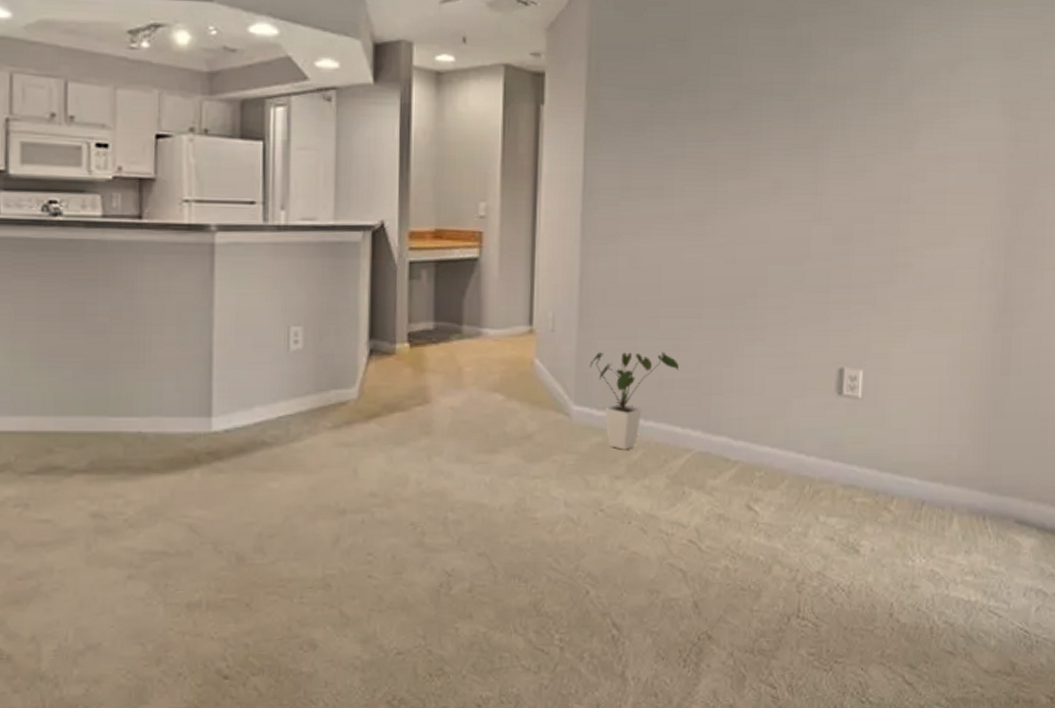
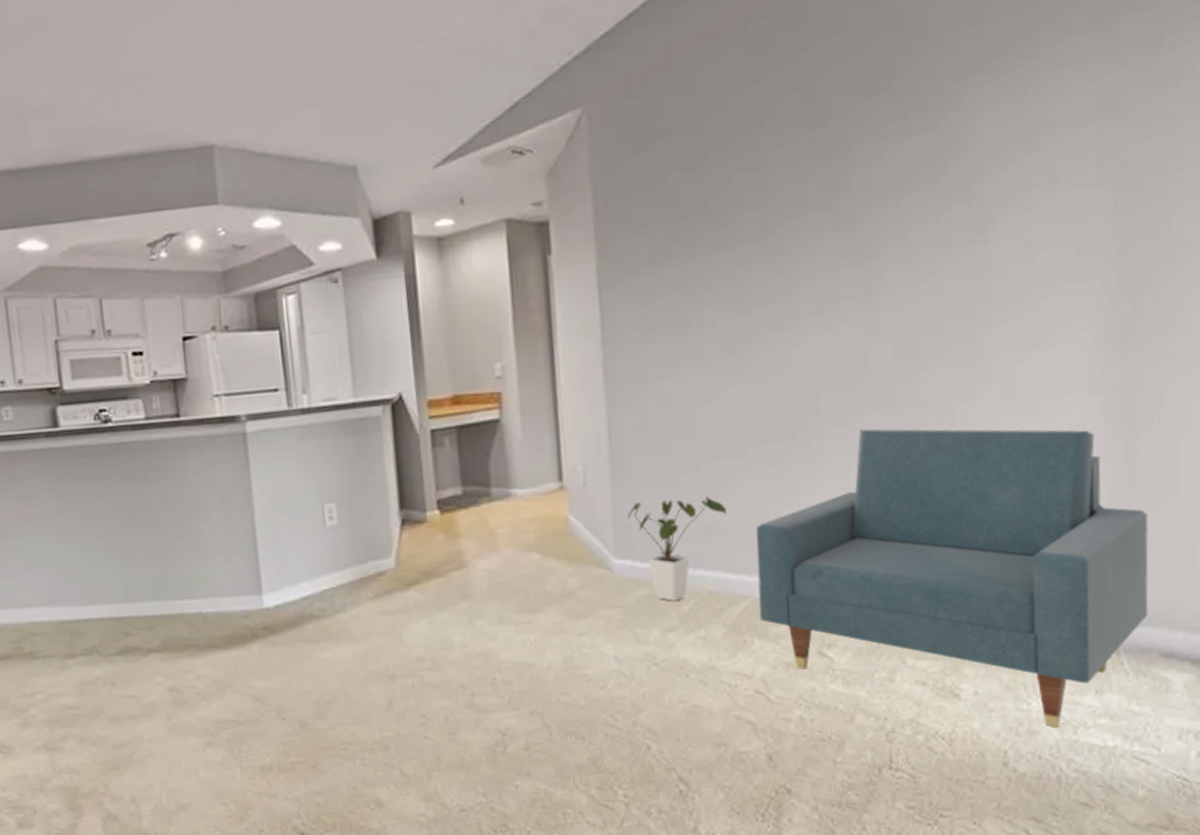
armchair: none [698,302,1014,583] -> present [756,428,1149,727]

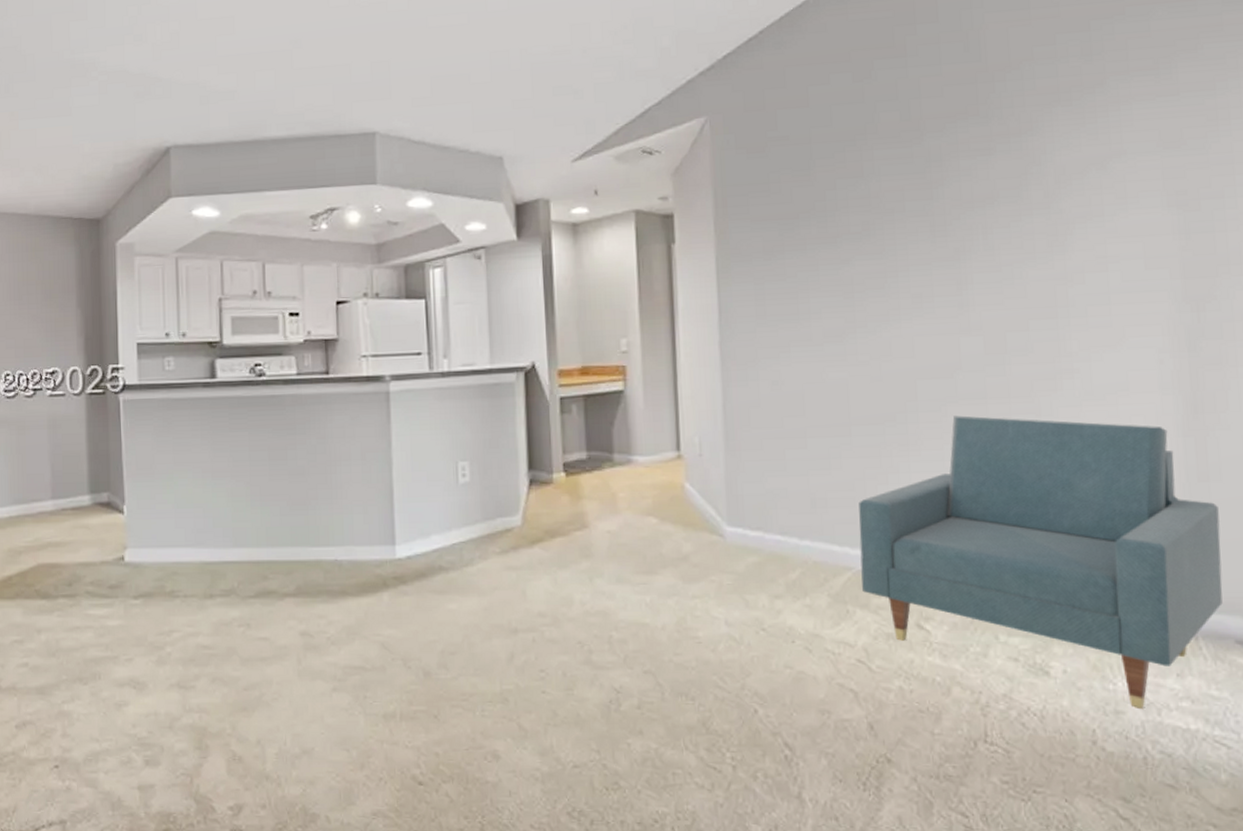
house plant: present [627,496,726,601] -> none [739,471,831,569]

